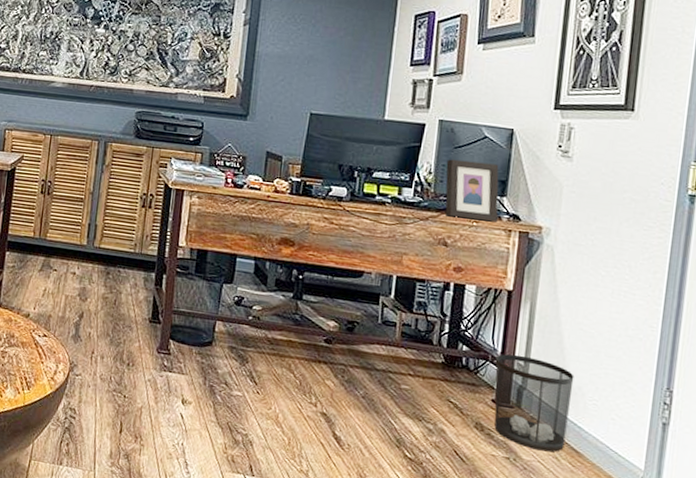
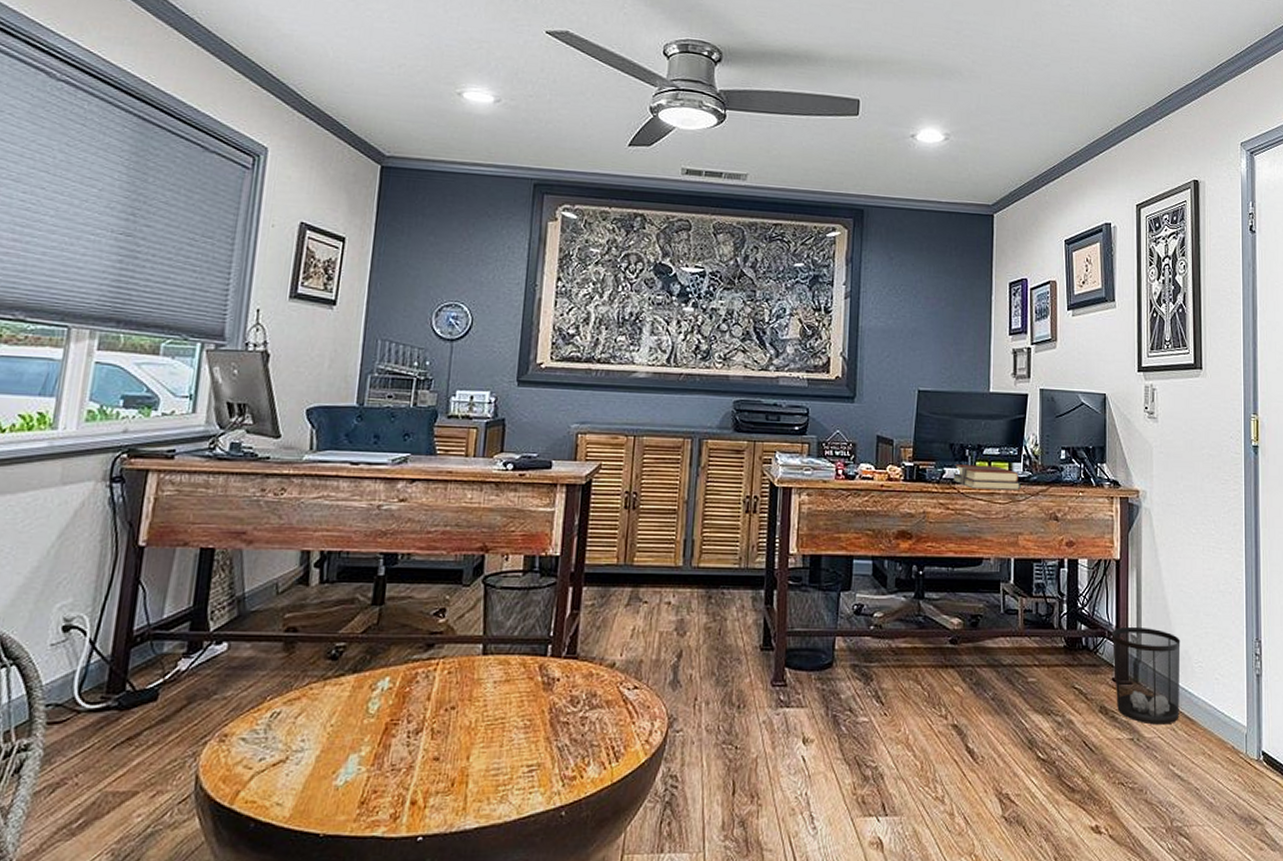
books: none [339,184,410,214] -> present [953,464,1021,490]
picture frame: present [445,159,499,222] -> none [1050,429,1100,490]

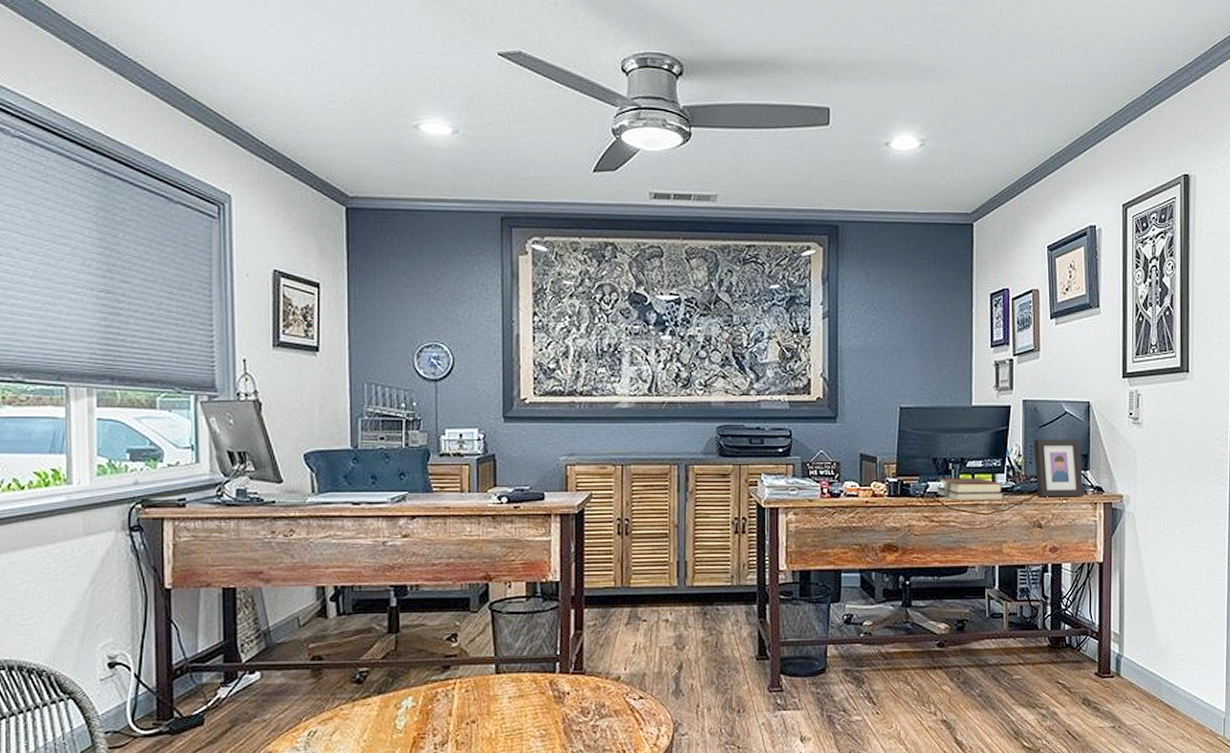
picture frame: none [1050,429,1100,490] -> present [1033,439,1084,498]
waste bin: present [1111,626,1181,725] -> none [1094,624,1162,713]

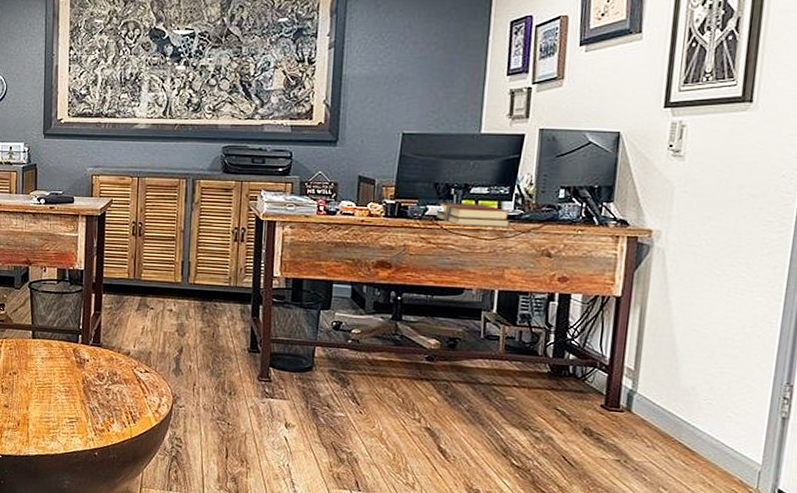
picture frame: present [1033,439,1084,498] -> none [548,168,605,229]

